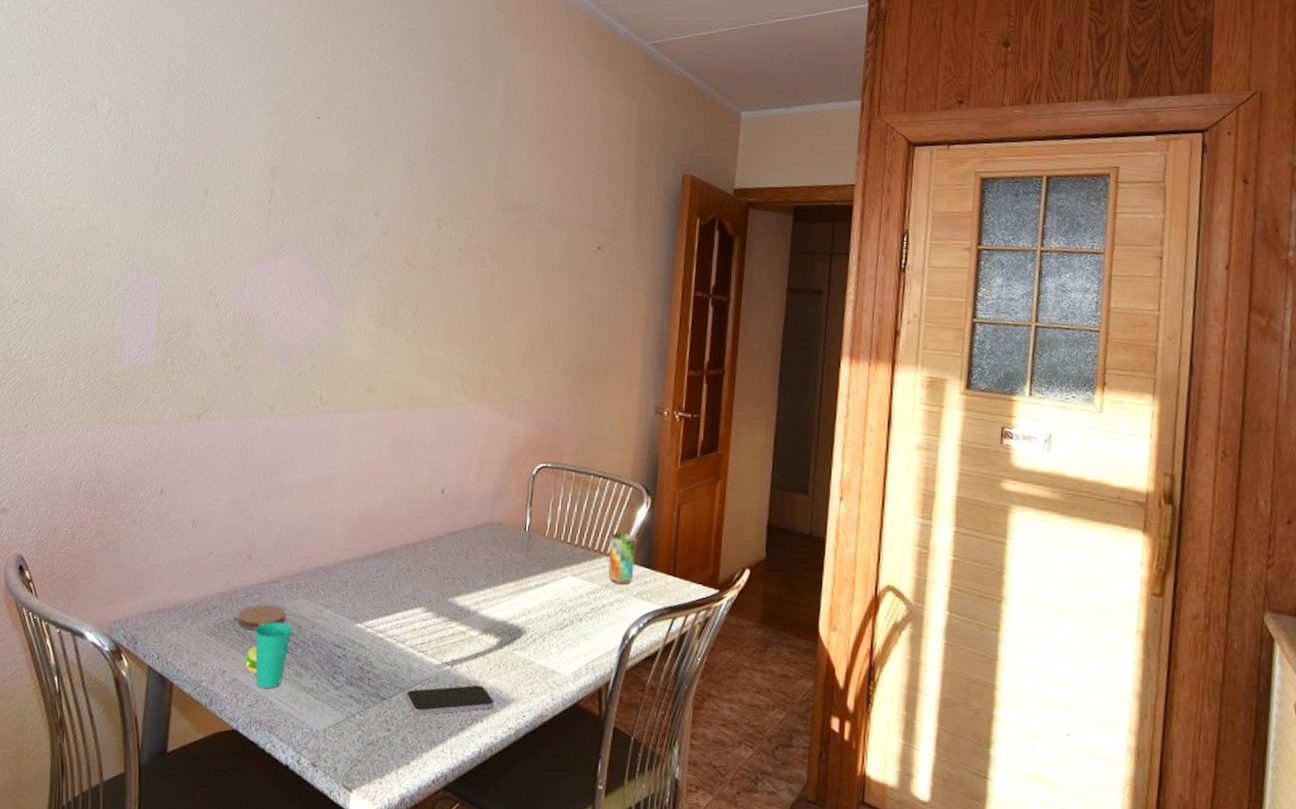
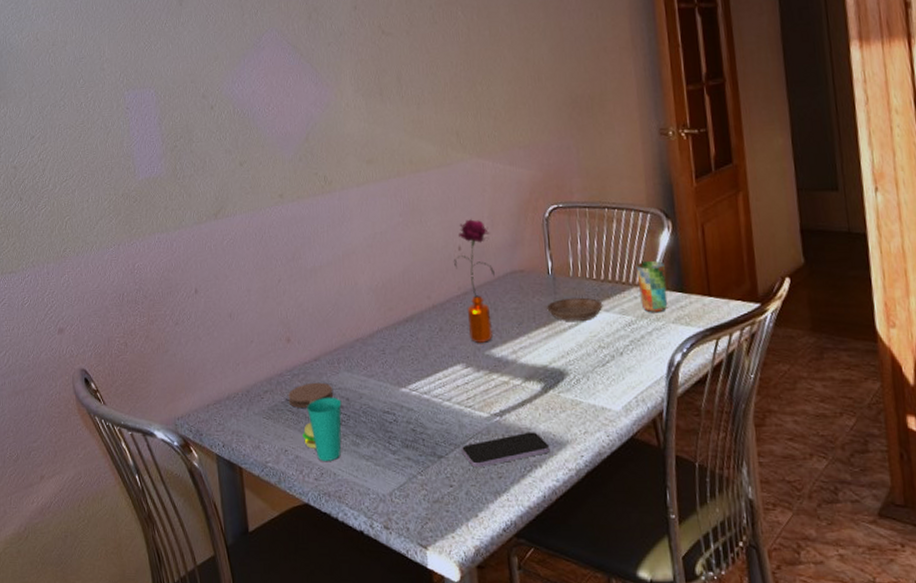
flower: none [434,463,476,590] -> present [454,219,495,343]
saucer: none [517,557,572,583] -> present [547,297,603,322]

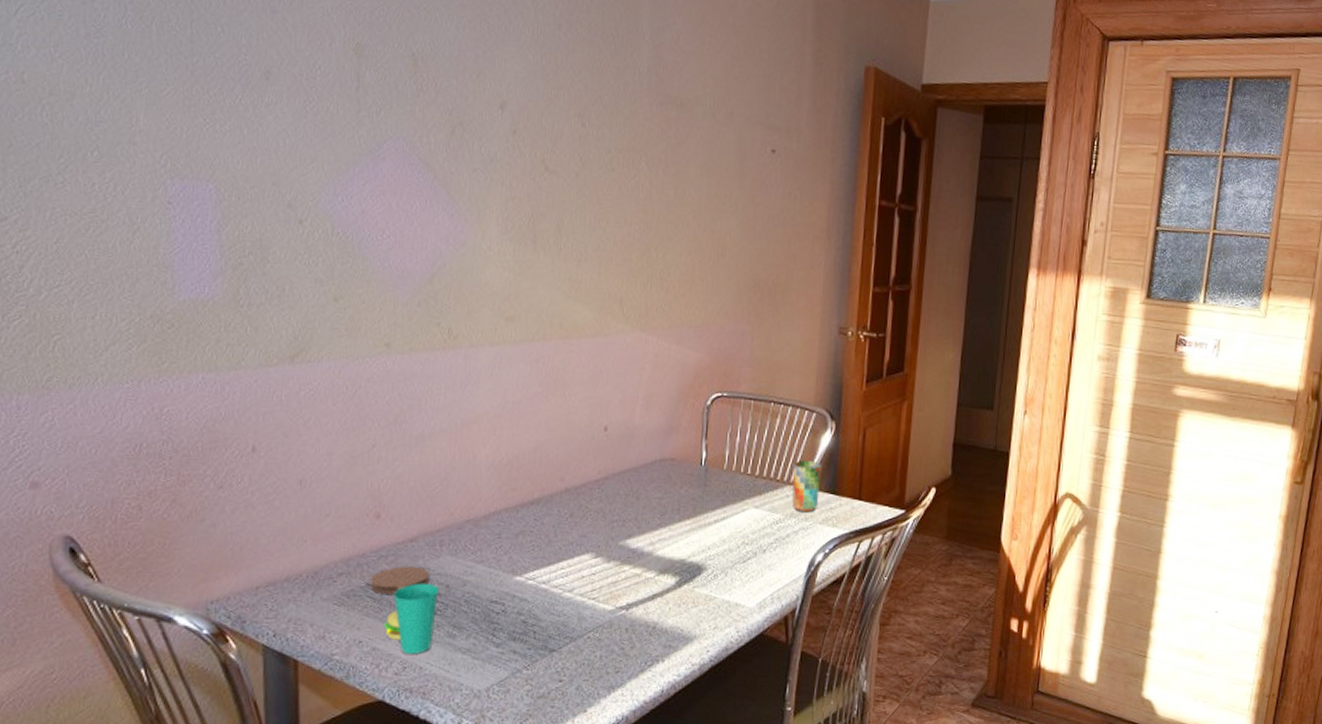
flower: present [454,219,495,343] -> none [597,398,643,532]
smartphone: present [462,432,550,468] -> none [578,626,676,663]
saucer: present [547,297,603,322] -> none [694,491,754,517]

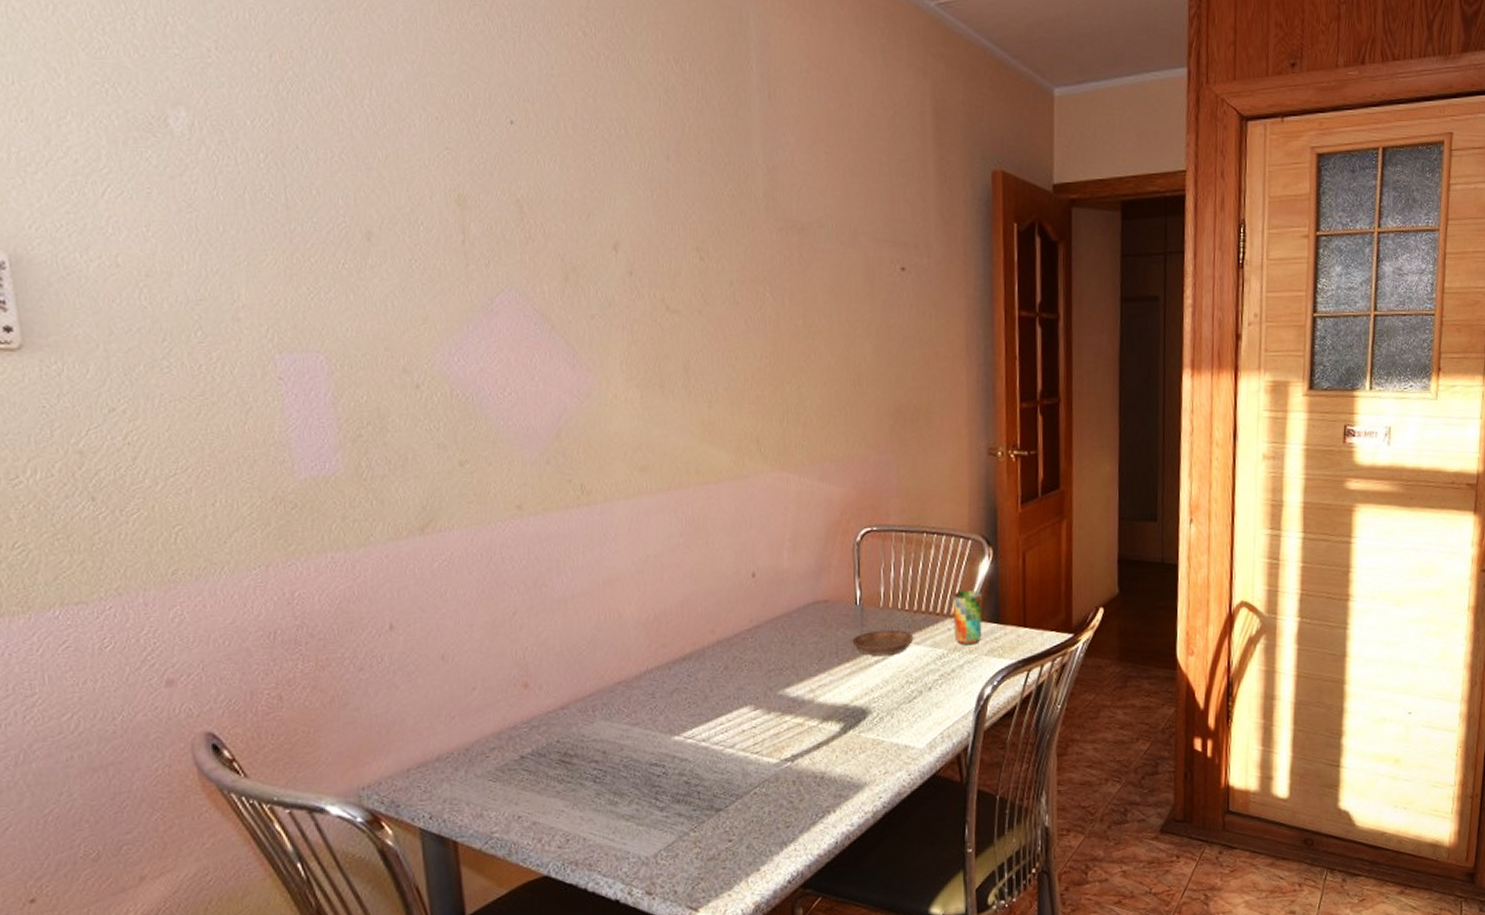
coaster: present [370,566,429,594] -> none [524,734,584,766]
cup: present [384,584,440,654] -> none [542,751,596,826]
saucer: none [694,491,754,517] -> present [852,629,914,657]

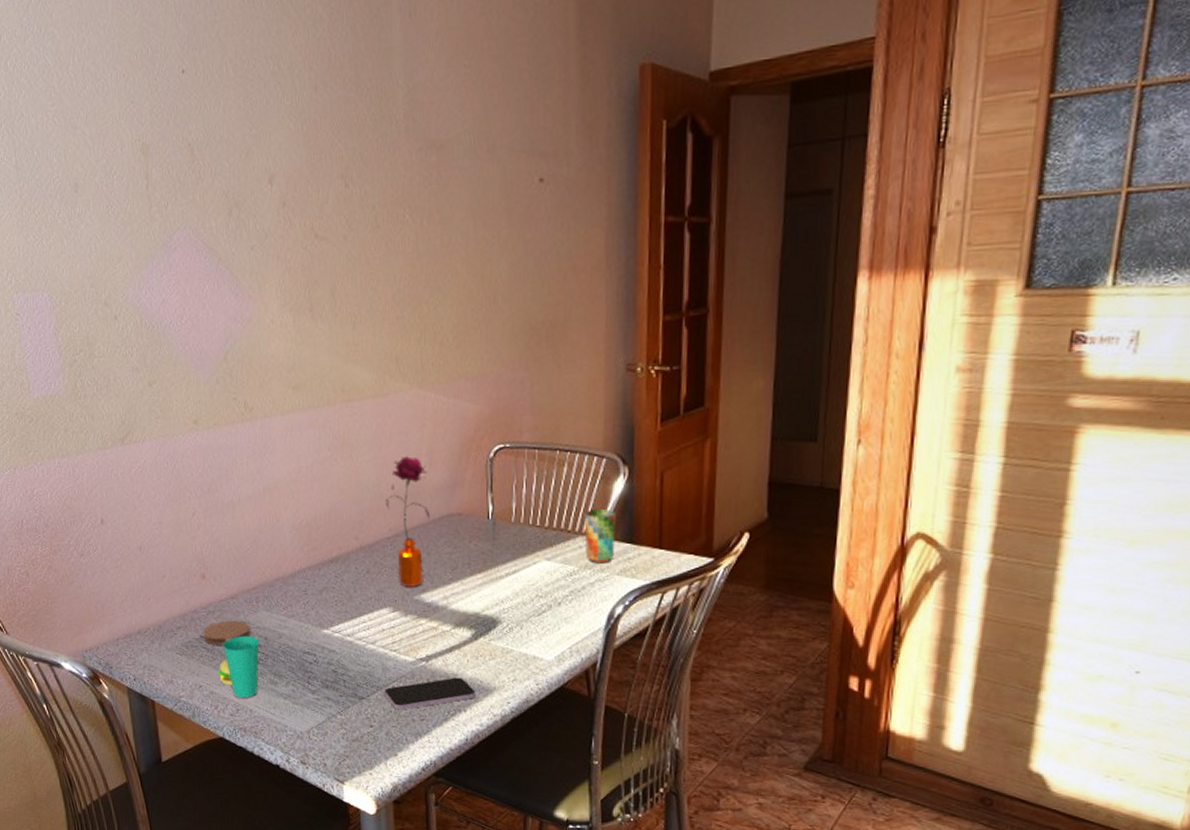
coaster: none [524,734,584,766] -> present [203,620,250,645]
cup: none [542,751,596,826] -> present [218,636,260,698]
smartphone: none [745,775,846,819] -> present [384,677,476,710]
flower: none [746,542,794,682] -> present [386,456,429,587]
saucer: present [852,629,914,657] -> none [484,544,545,570]

